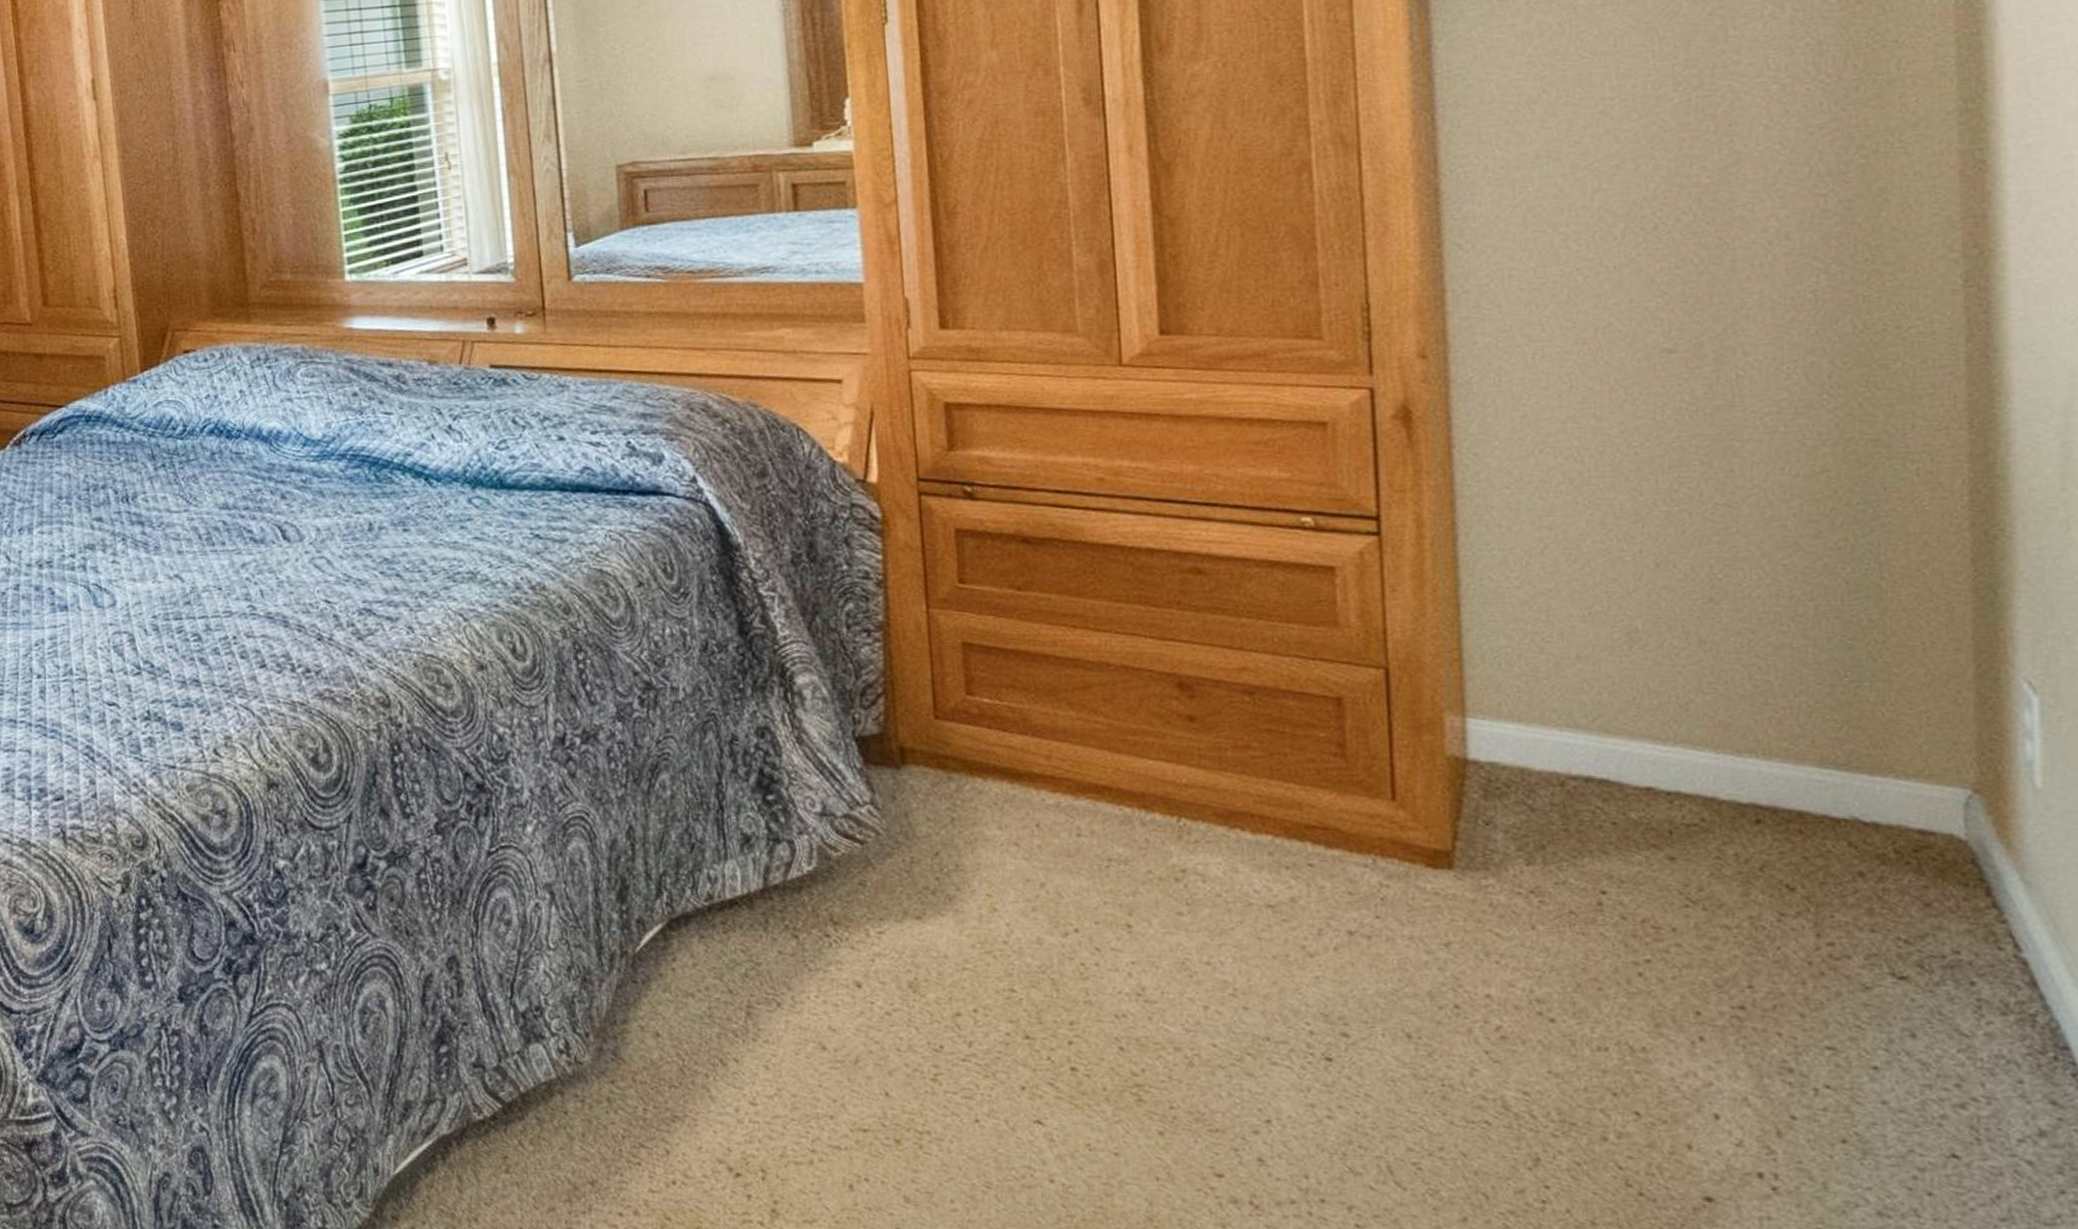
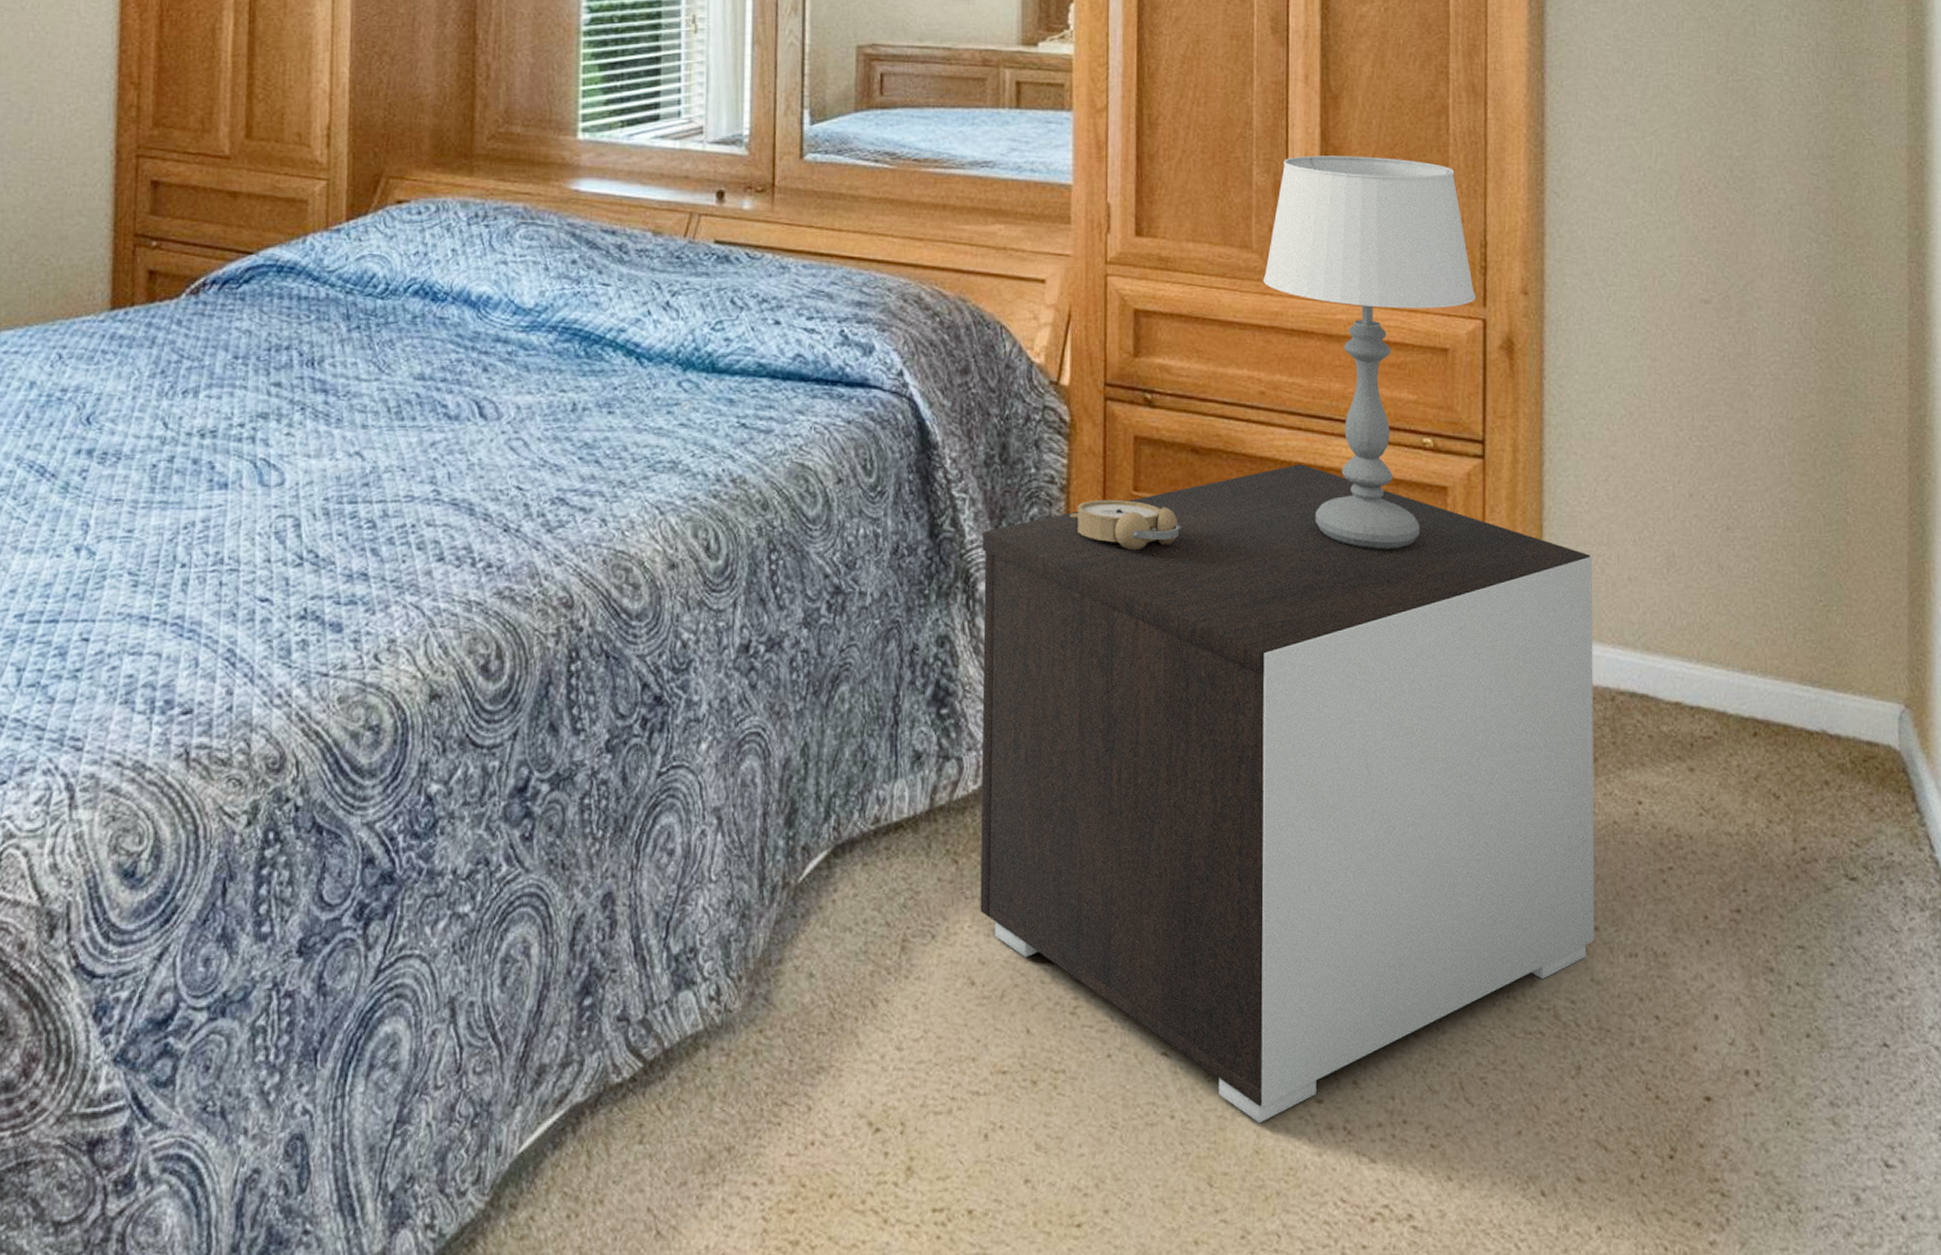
nightstand: none [795,550,1550,1193] -> present [980,464,1594,1124]
alarm clock: none [890,592,1018,642] -> present [1070,499,1182,551]
table lamp: none [1093,224,1359,634] -> present [1263,155,1475,550]

